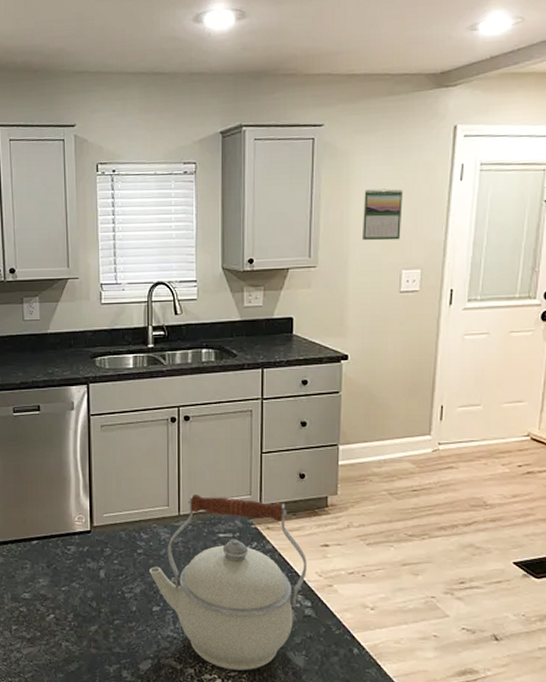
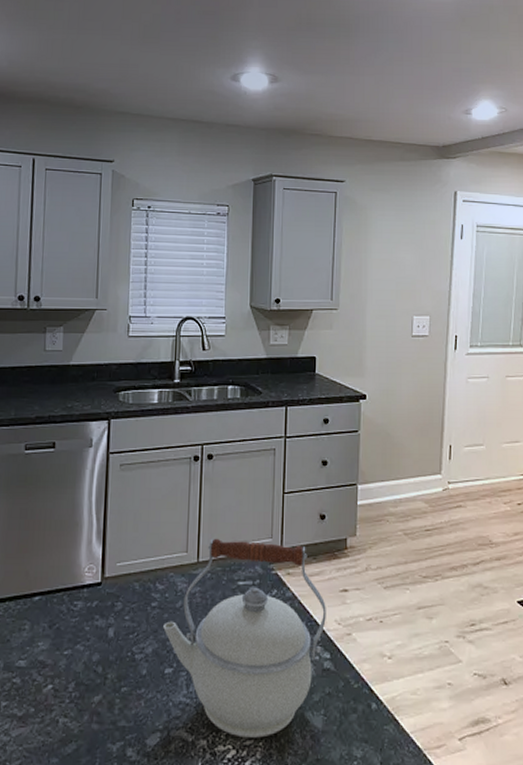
calendar: present [361,189,403,241] -> none [378,241,413,288]

